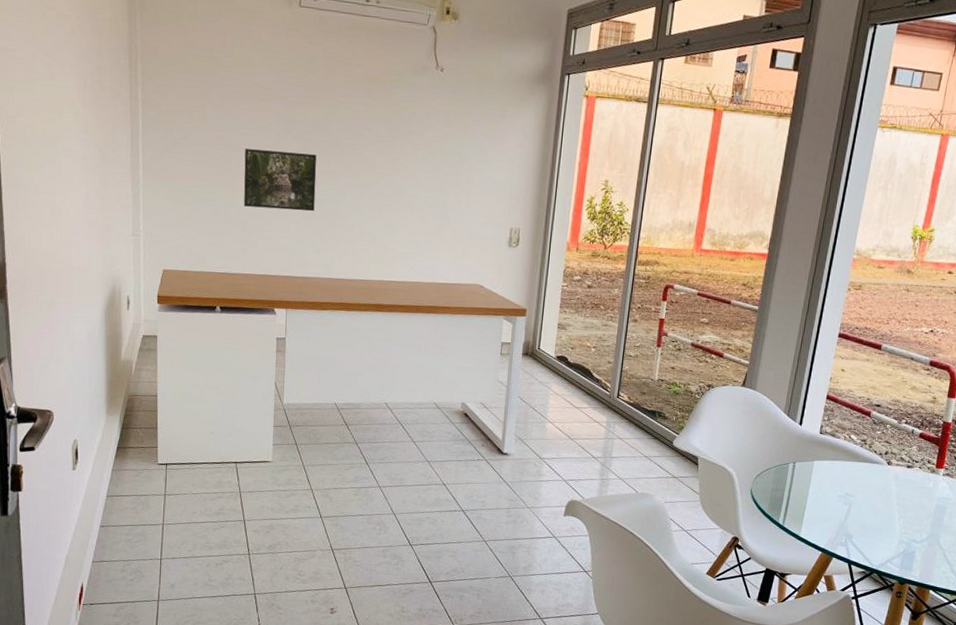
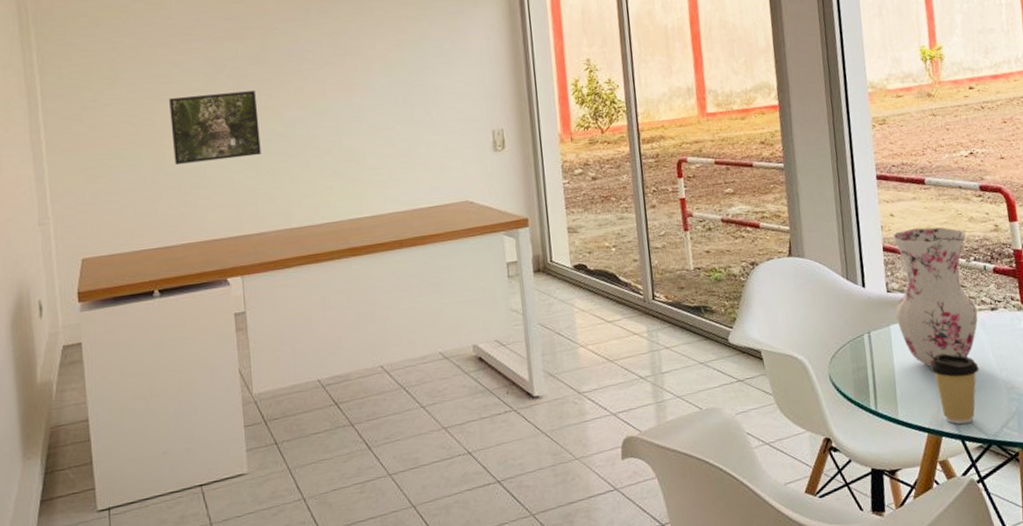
vase: none [821,385,905,501] -> present [892,227,978,366]
coffee cup: none [839,493,882,553] -> present [930,353,979,425]

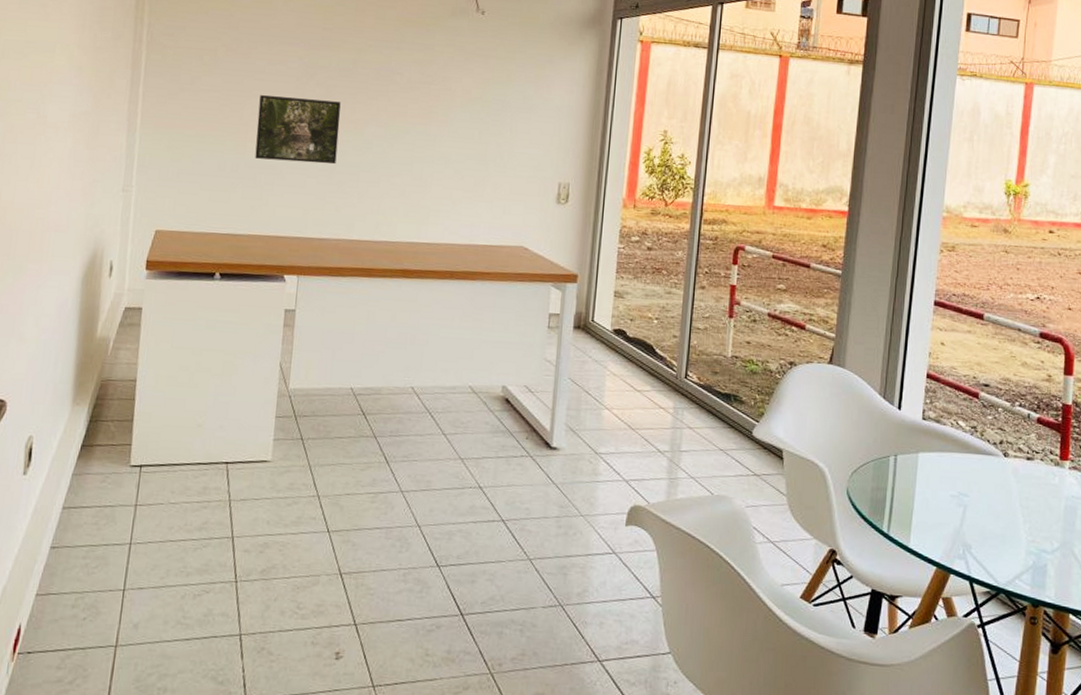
vase: present [892,227,978,366] -> none [927,361,1016,502]
coffee cup: present [930,353,979,425] -> none [951,492,1002,567]

